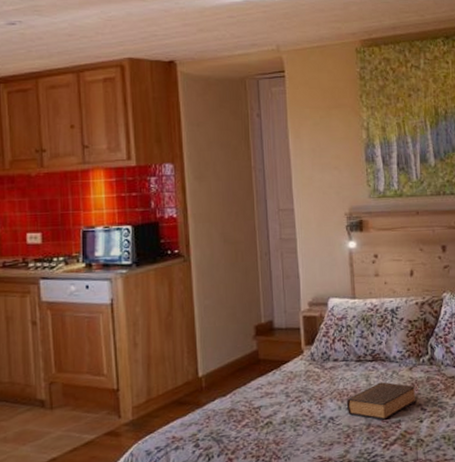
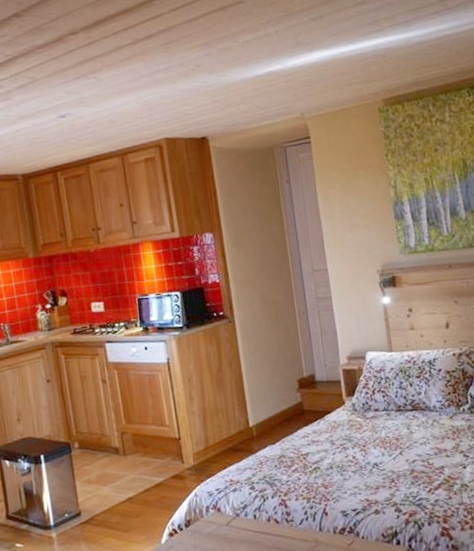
book: present [346,382,417,420] -> none [389,430,459,466]

